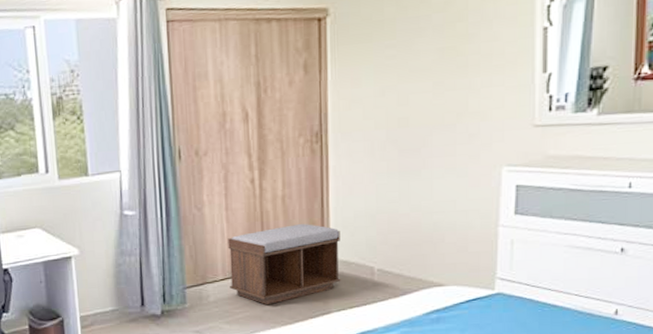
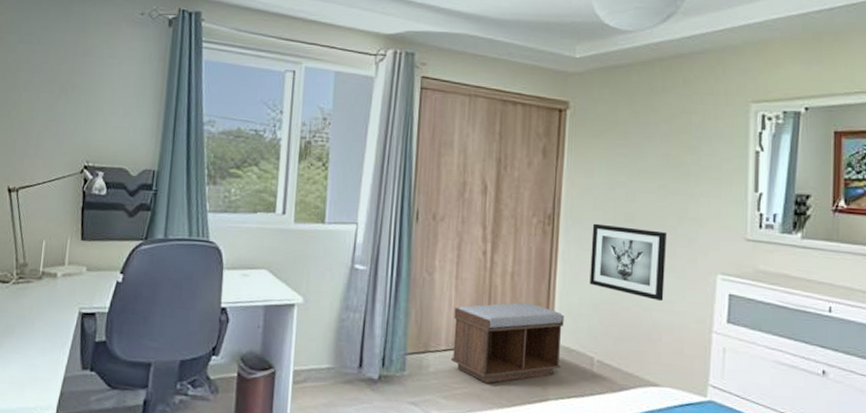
wall art: none [363,131,445,203] -> present [589,223,666,302]

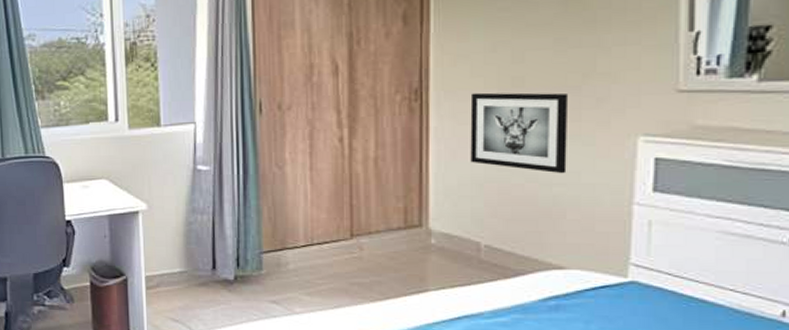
bench: present [451,303,564,383] -> none [311,190,441,277]

